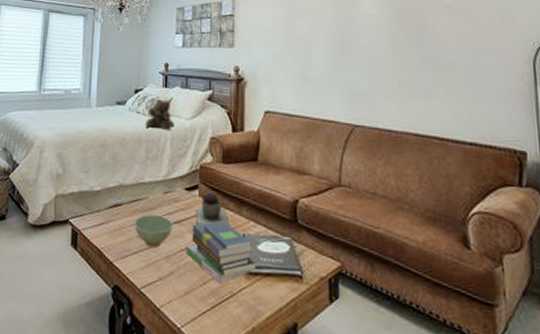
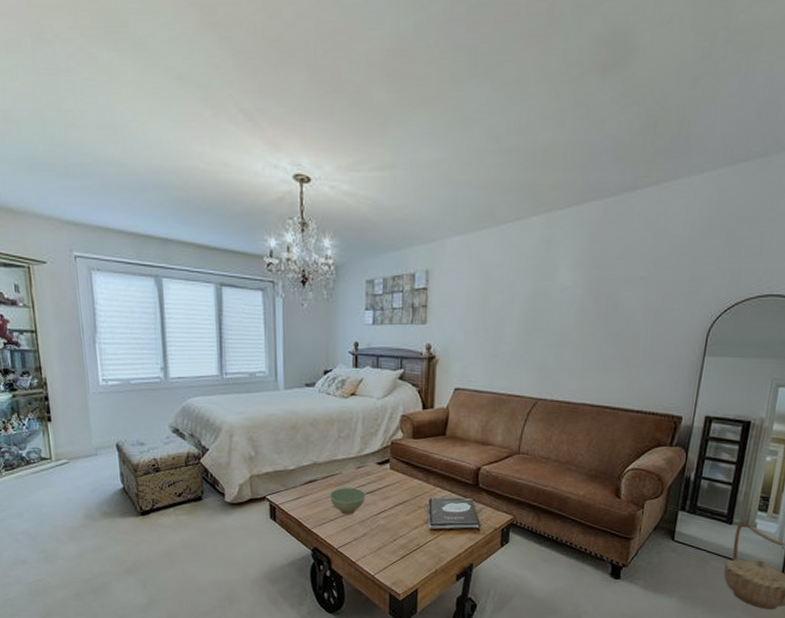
teddy bear: present [145,99,174,131] -> none [336,380,365,411]
books: present [185,220,256,284] -> none [378,488,440,540]
succulent plant: present [196,192,230,226] -> none [388,465,418,494]

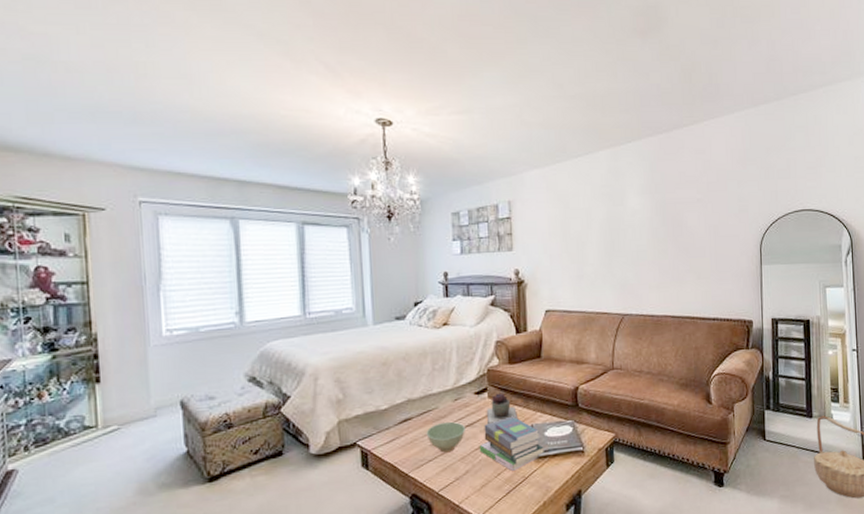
books: none [378,488,440,540] -> present [479,416,544,472]
succulent plant: none [388,465,418,494] -> present [487,392,519,425]

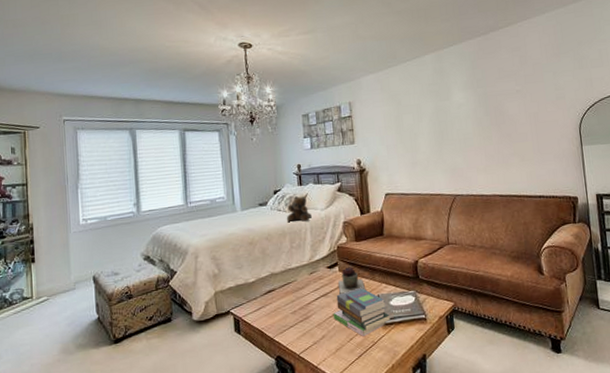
bowl: present [426,421,465,453] -> none [287,292,321,320]
teddy bear: none [428,310,459,341] -> present [286,196,312,223]

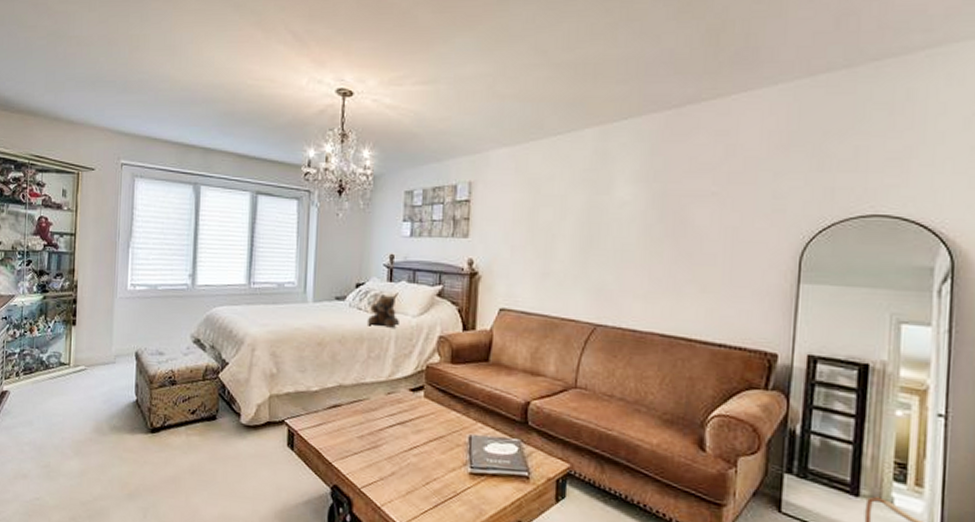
books: present [333,287,390,337] -> none [408,421,482,484]
succulent plant: present [338,266,366,295] -> none [421,393,456,427]

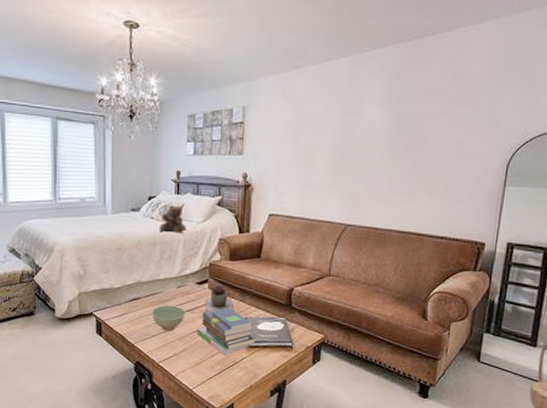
bowl: none [354,415,396,449] -> present [151,305,186,332]
books: none [408,421,482,484] -> present [196,307,255,356]
succulent plant: none [421,393,456,427] -> present [206,285,234,312]

